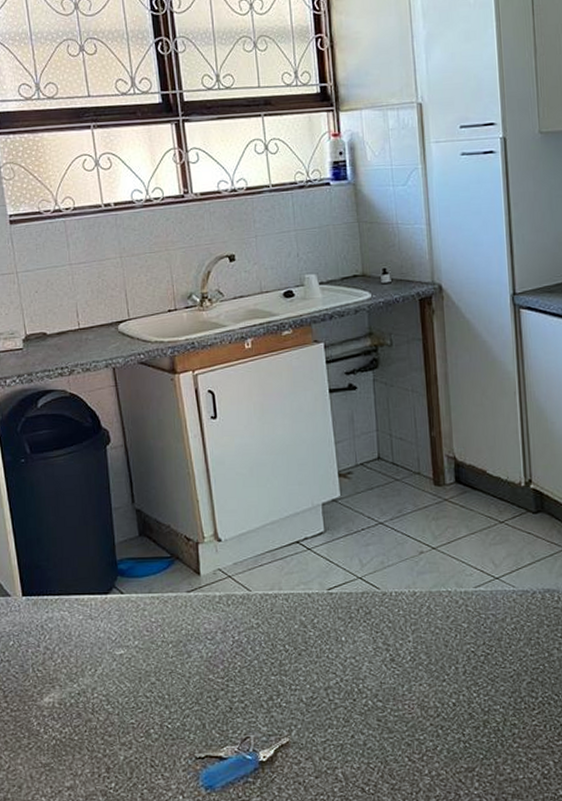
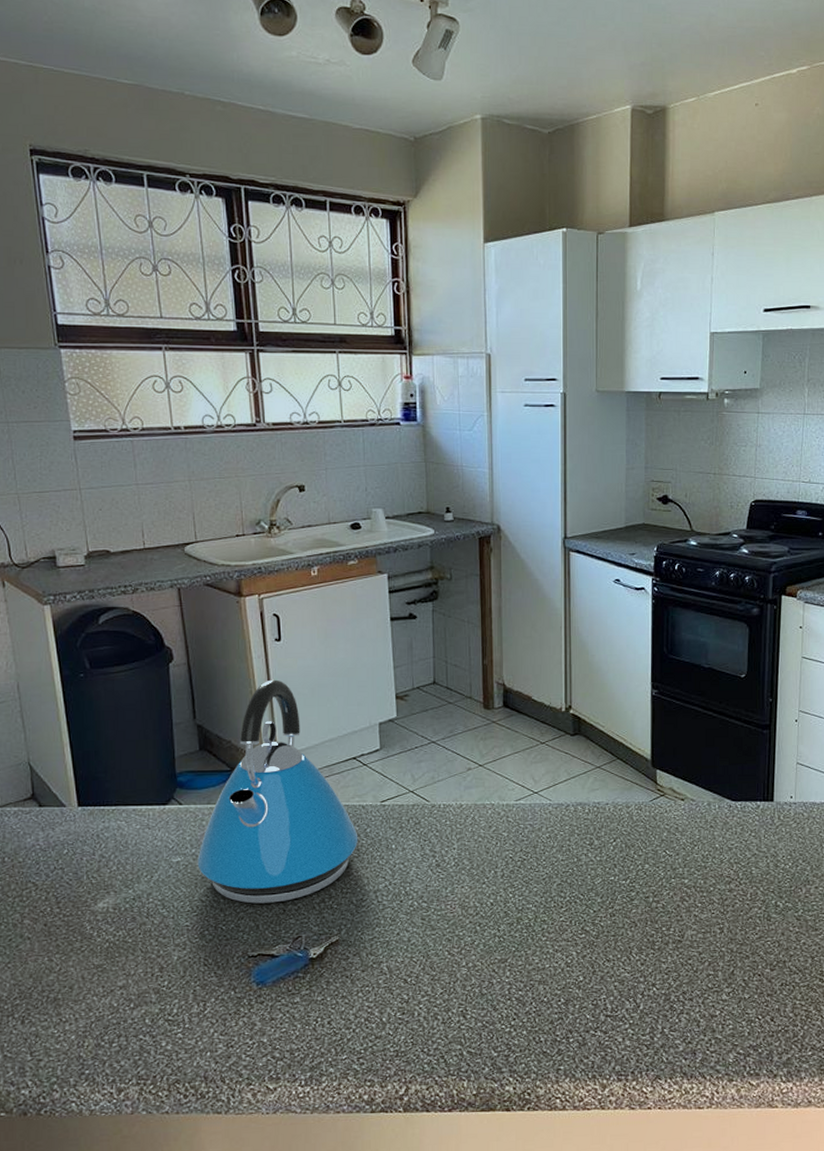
kettle: none [140,459,306,700] -> present [197,679,358,904]

